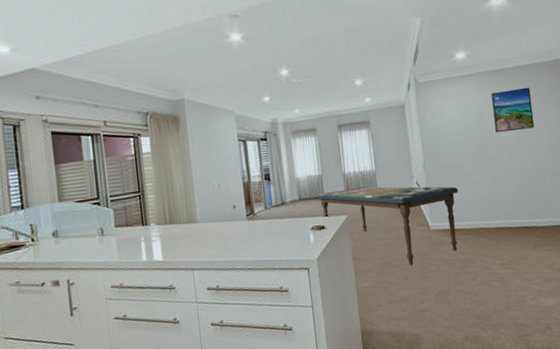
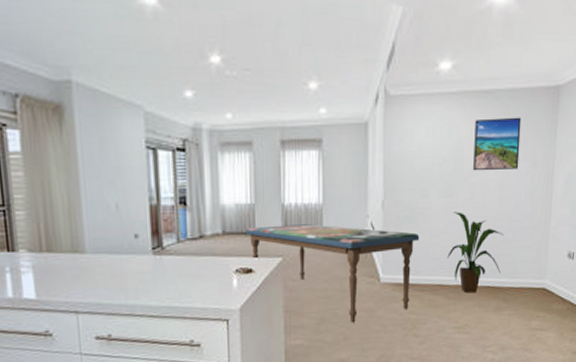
house plant: none [484,166,534,234] -> present [447,212,504,293]

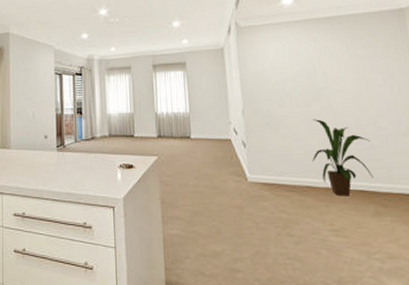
dining table: present [246,224,420,323] -> none [127,129,282,218]
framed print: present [473,117,522,171] -> none [322,36,375,84]

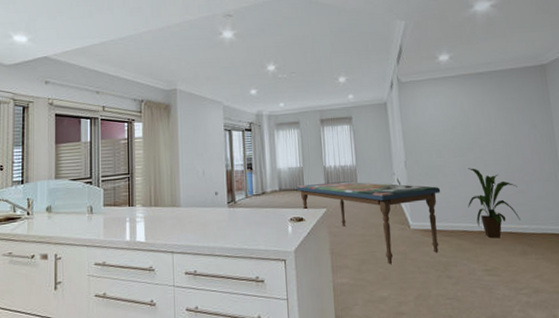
dining table: none [127,129,282,218] -> present [297,181,441,265]

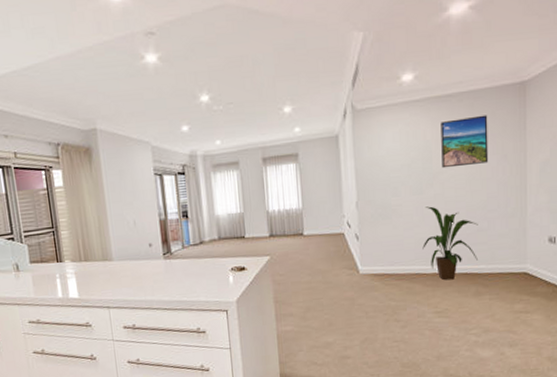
dining table: present [297,181,441,265] -> none [238,226,394,311]
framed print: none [475,90,521,135] -> present [441,115,489,169]

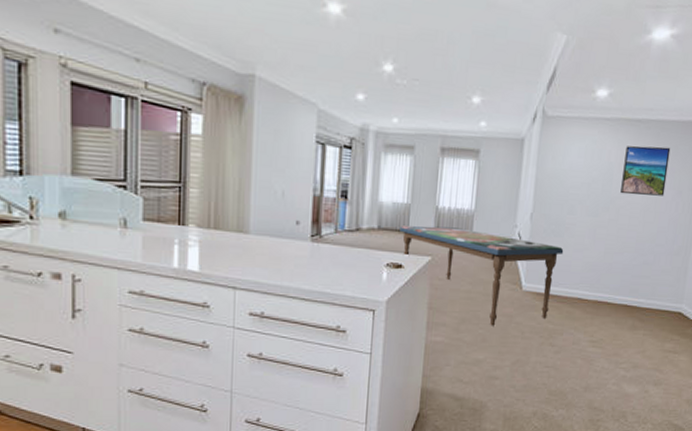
dining table: none [238,226,394,311] -> present [400,226,564,326]
house plant: present [422,206,478,280] -> none [588,230,645,310]

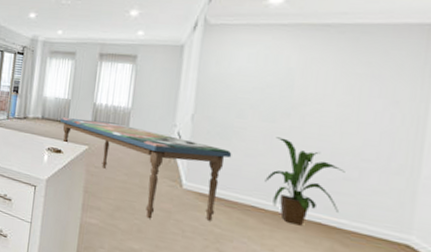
house plant: none [588,230,645,310] -> present [265,137,345,226]
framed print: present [620,145,671,196] -> none [305,51,378,106]

